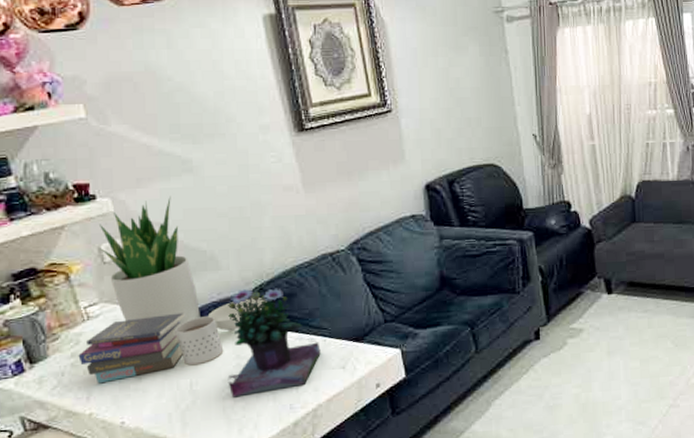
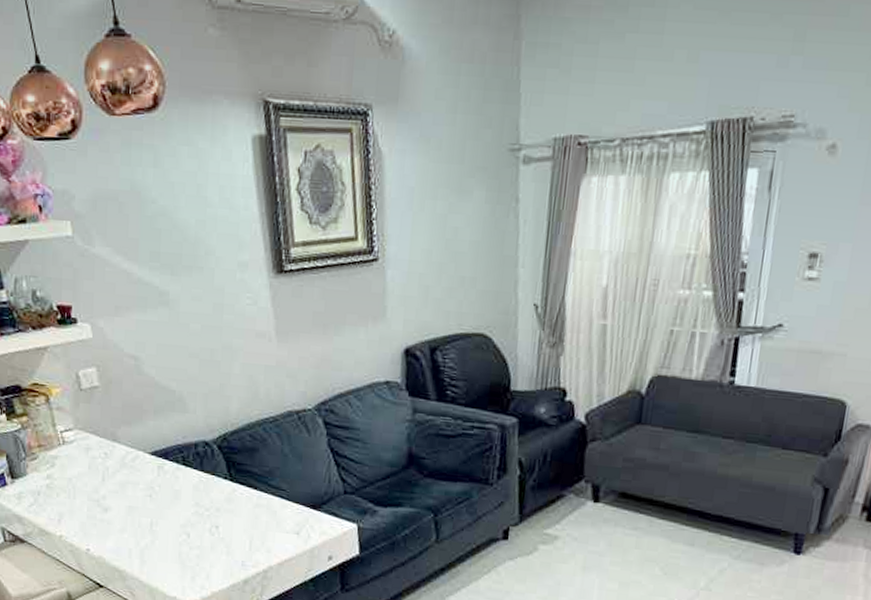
books: present [78,312,185,384] -> none [53,449,150,509]
planter: present [99,196,200,325] -> none [77,328,165,463]
mug: present [175,316,224,366] -> none [140,458,184,506]
bowl: present [207,298,267,331] -> none [171,446,229,478]
potted flower: present [227,287,321,398] -> none [185,436,277,545]

